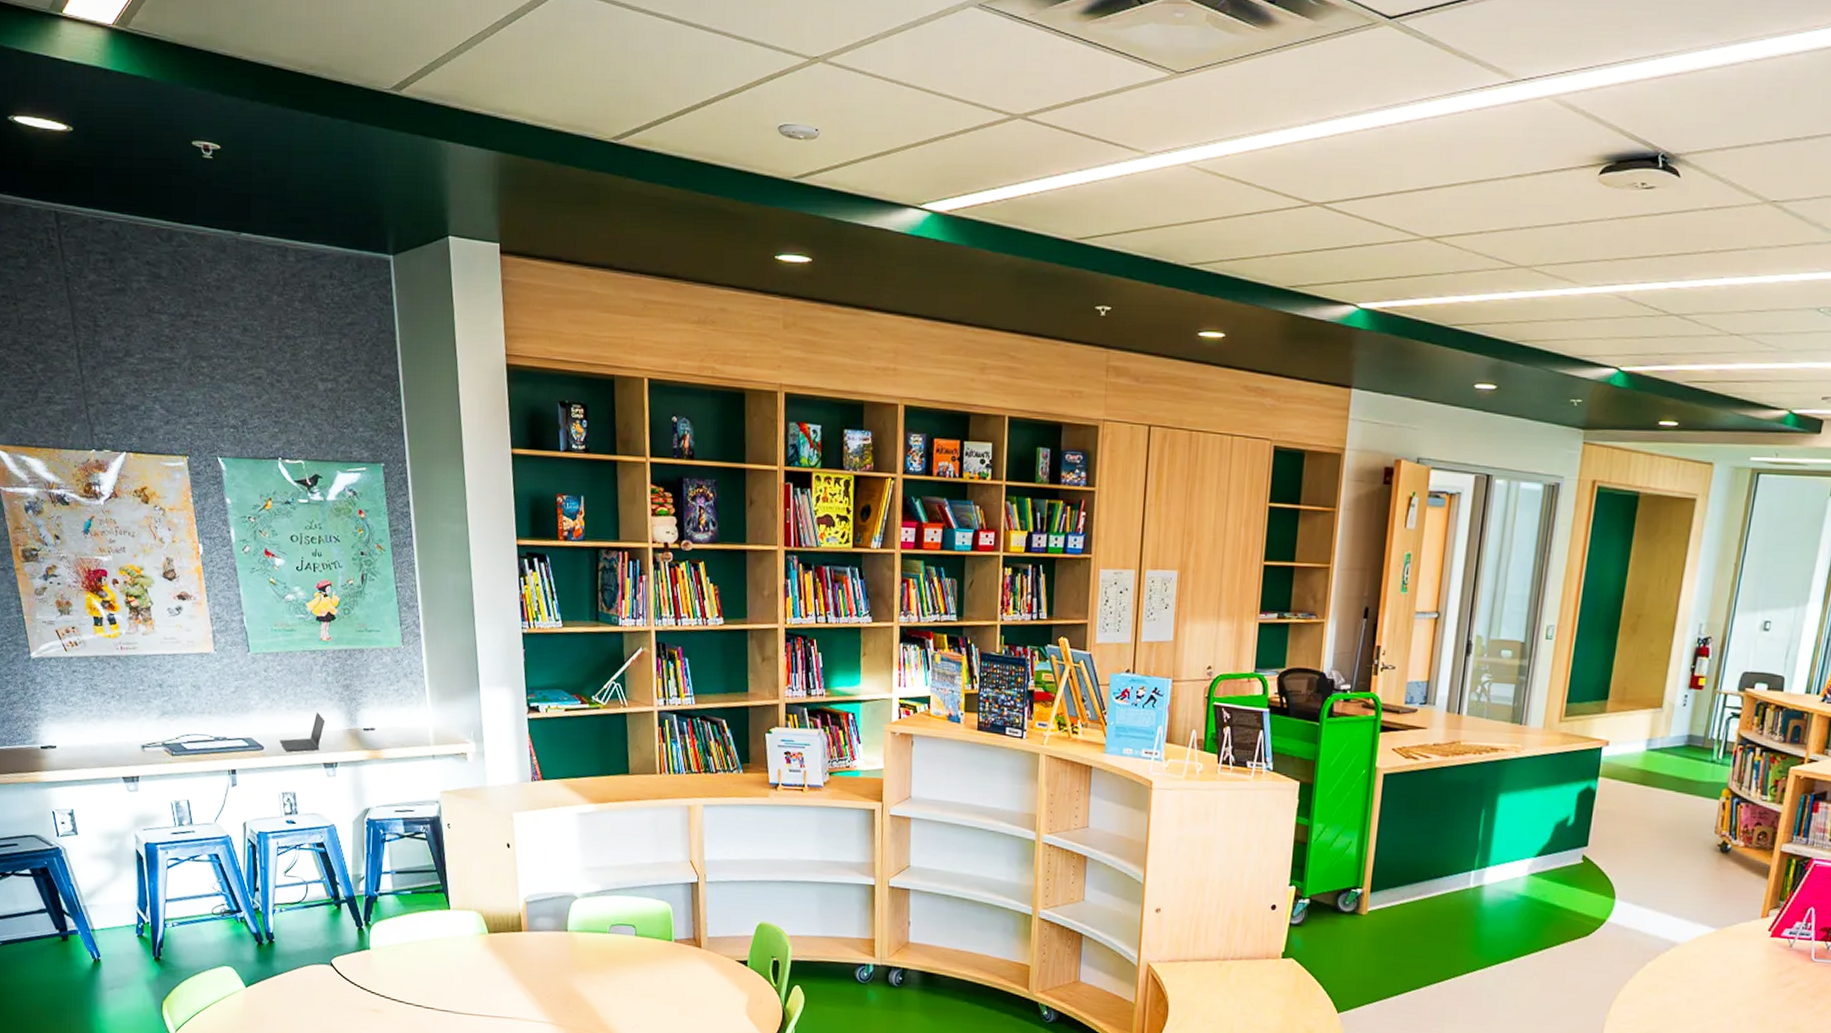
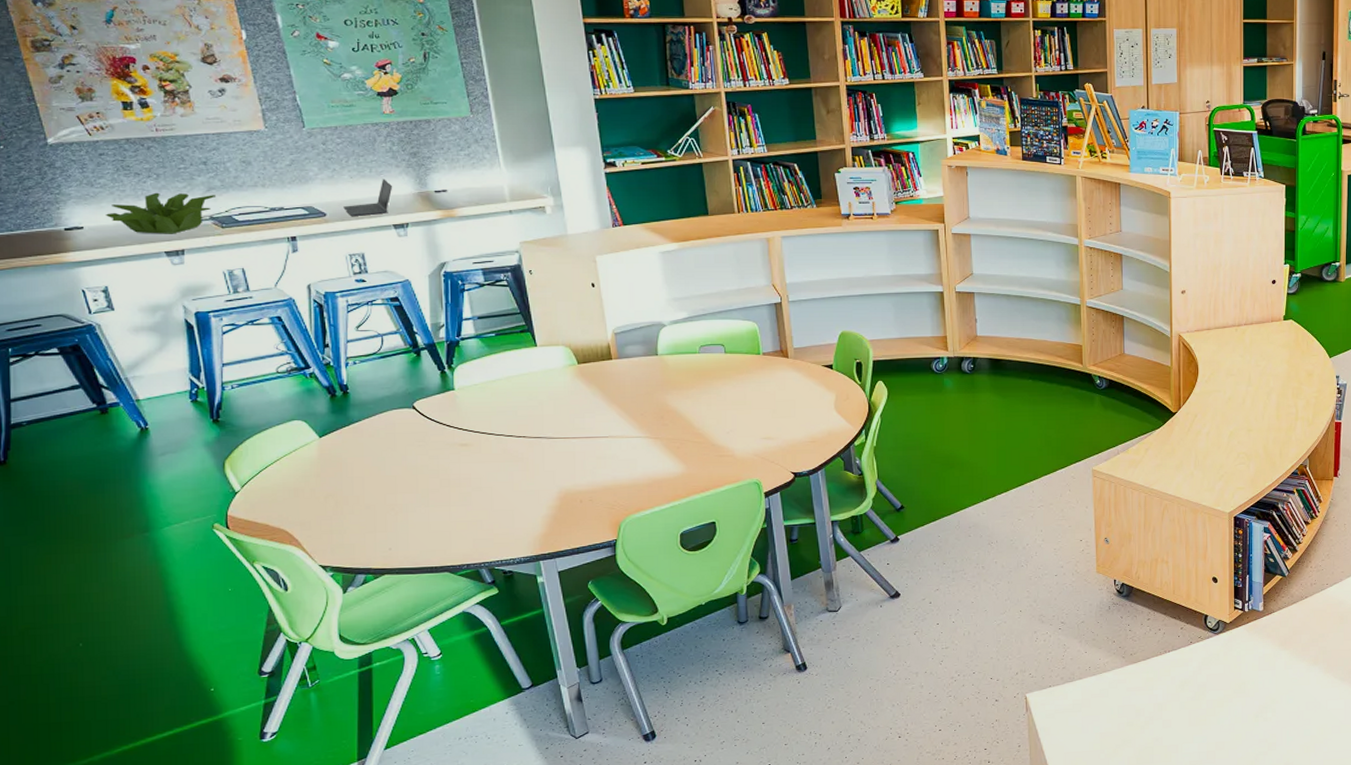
plant: none [75,714,169,759] -> present [106,192,217,234]

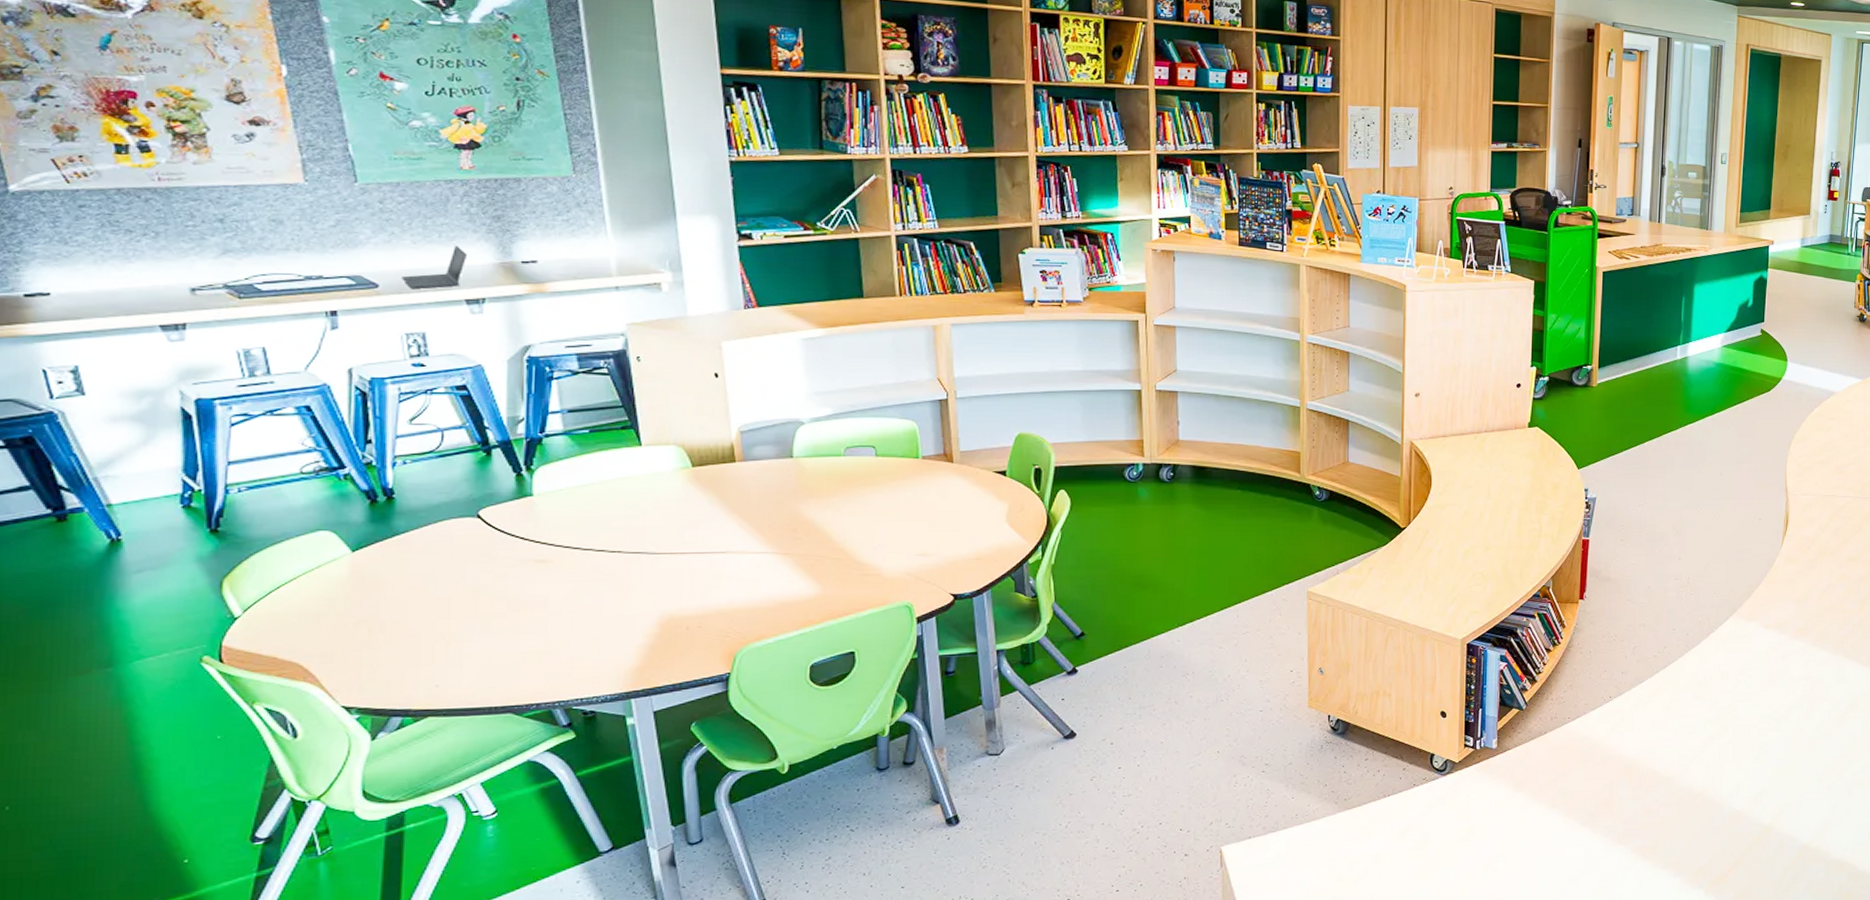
plant: present [106,192,217,234] -> none [83,254,235,304]

